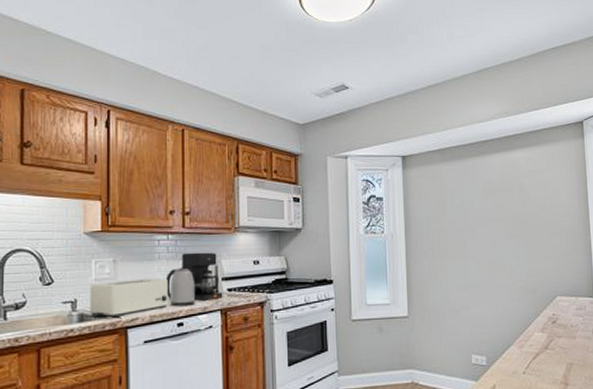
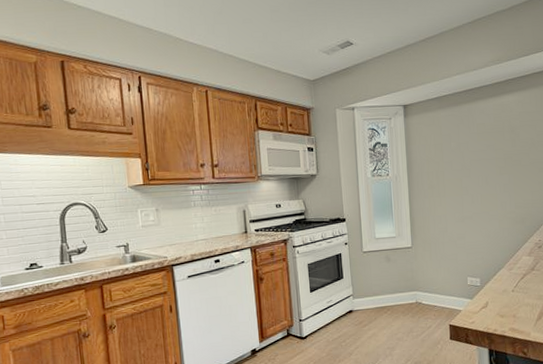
toaster: present [90,278,168,318] -> none [138,223,205,258]
kettle: present [166,267,196,307] -> none [202,213,229,247]
coffee maker: present [181,252,223,302] -> none [214,198,252,242]

